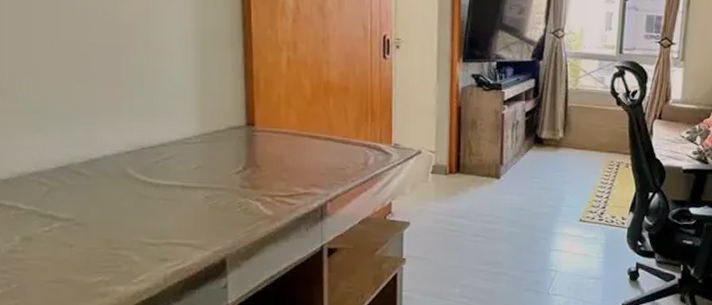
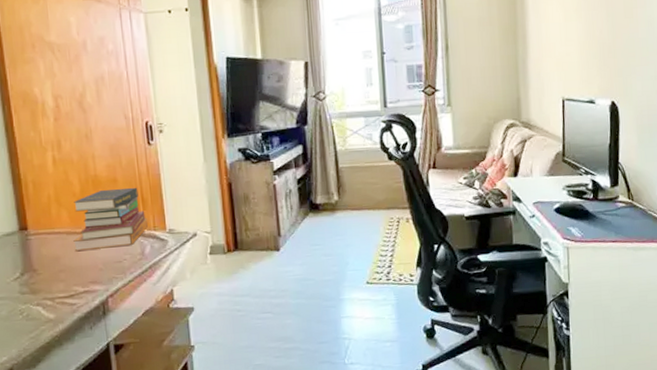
books: none [299,97,375,155] -> present [73,188,149,252]

